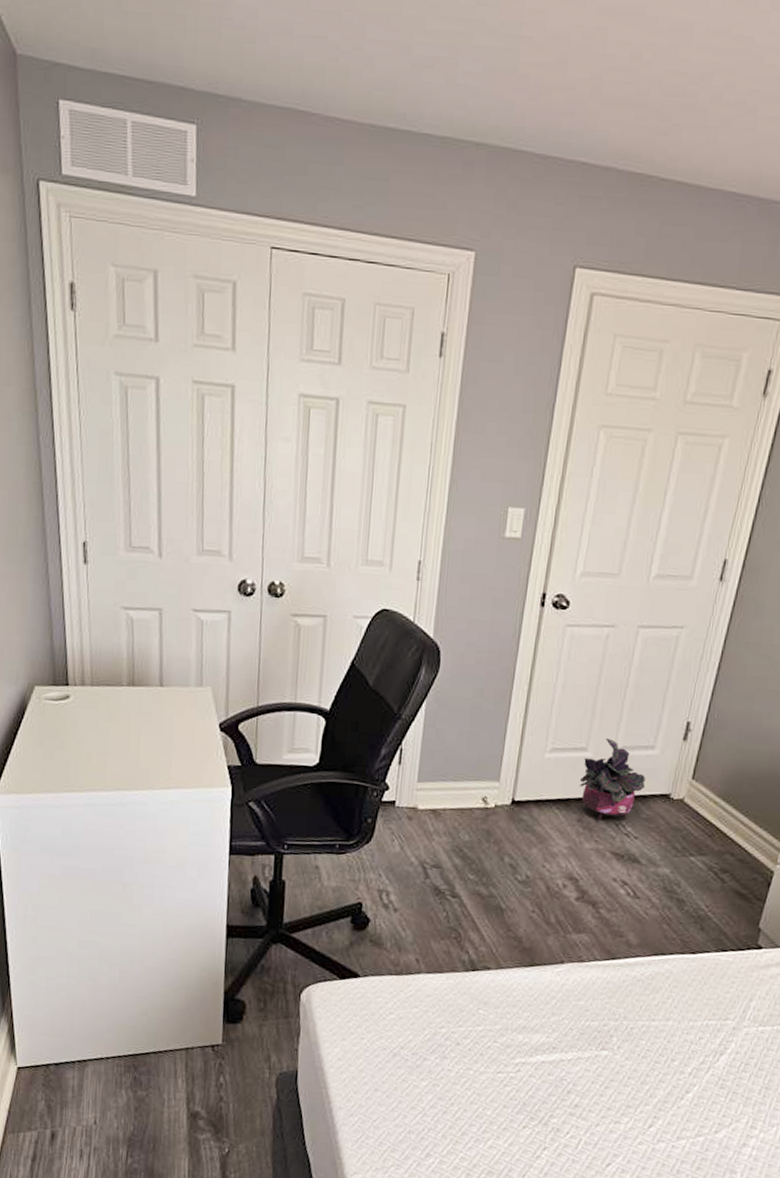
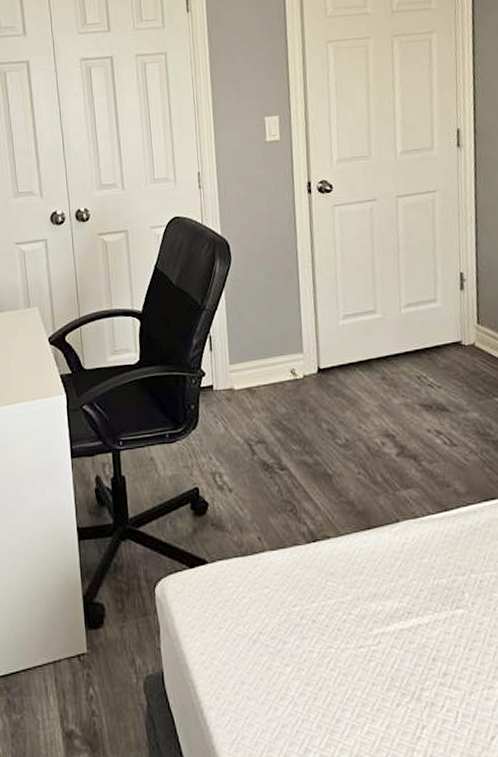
potted plant: present [578,738,646,821] -> none [375,299,437,377]

